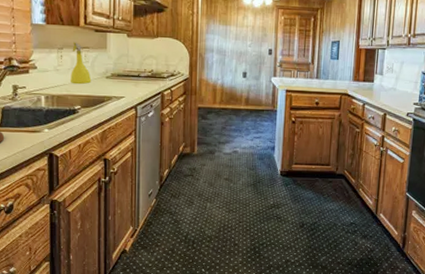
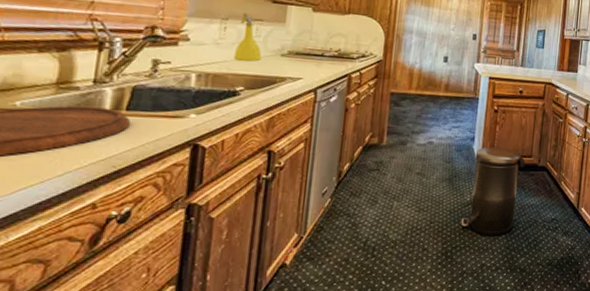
pedal bin: none [266,155,324,236] -> present [460,147,525,236]

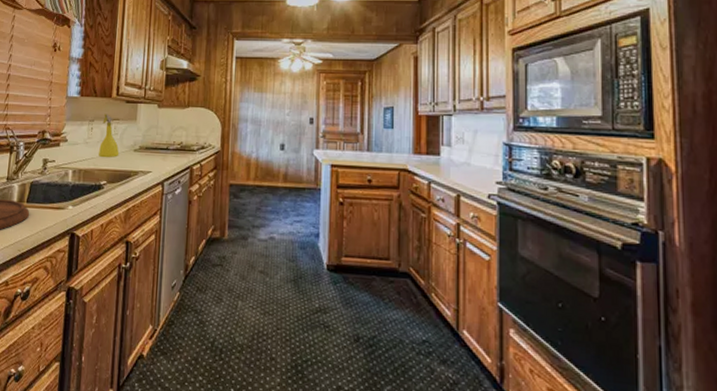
pedal bin: present [460,147,525,236] -> none [310,245,382,355]

